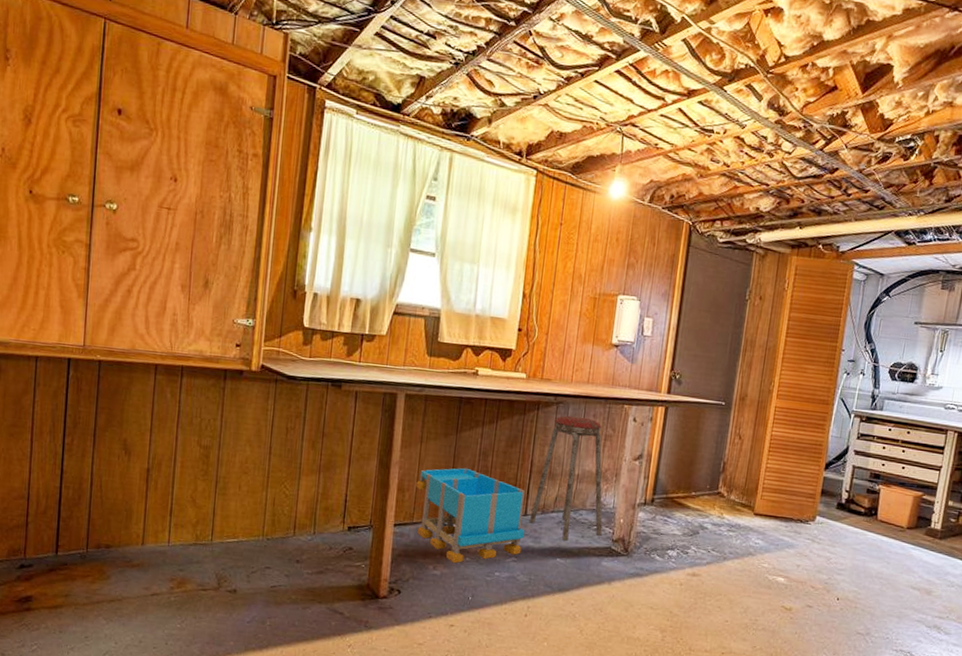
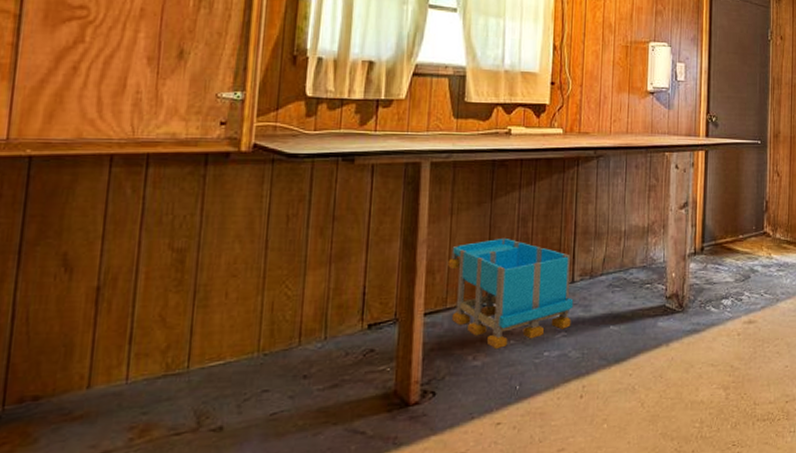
music stool: present [529,415,603,541] -> none [577,169,655,305]

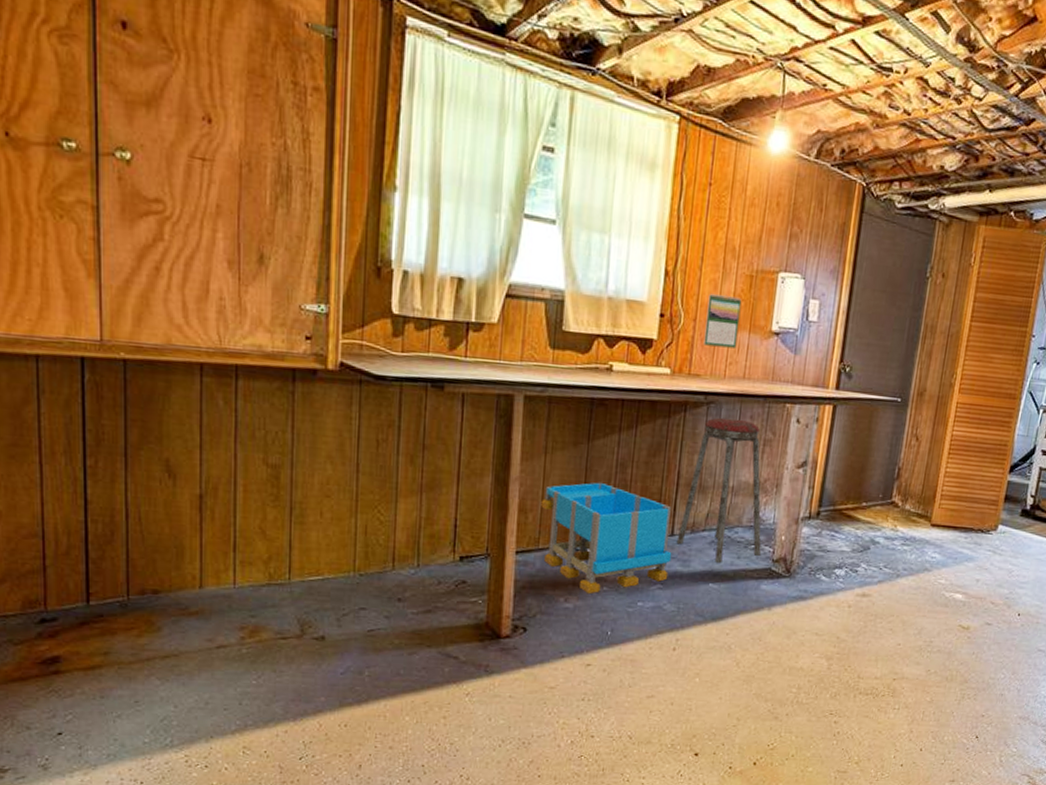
music stool: none [577,169,655,305] -> present [676,417,761,563]
calendar: none [590,62,620,108] -> present [703,293,742,349]

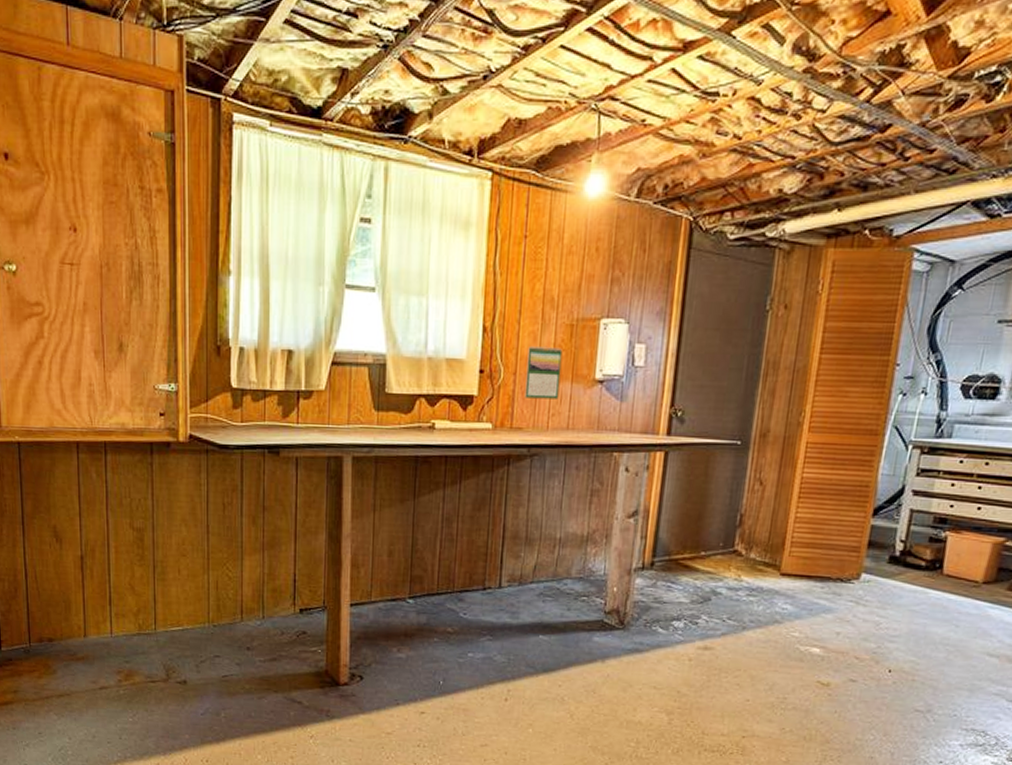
storage bin: present [541,482,672,594] -> none [372,537,500,645]
music stool: present [676,417,761,563] -> none [504,469,592,615]

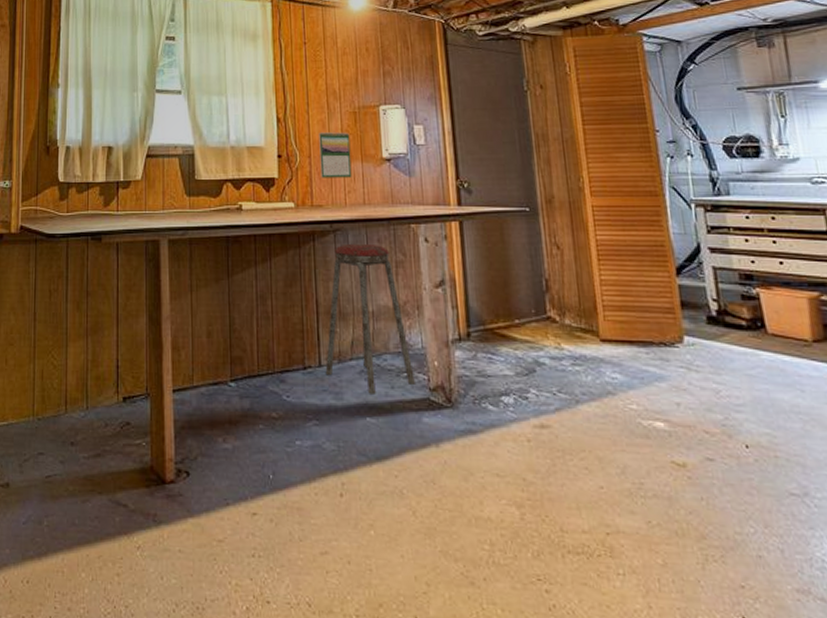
music stool: none [504,469,592,615] -> present [325,243,415,394]

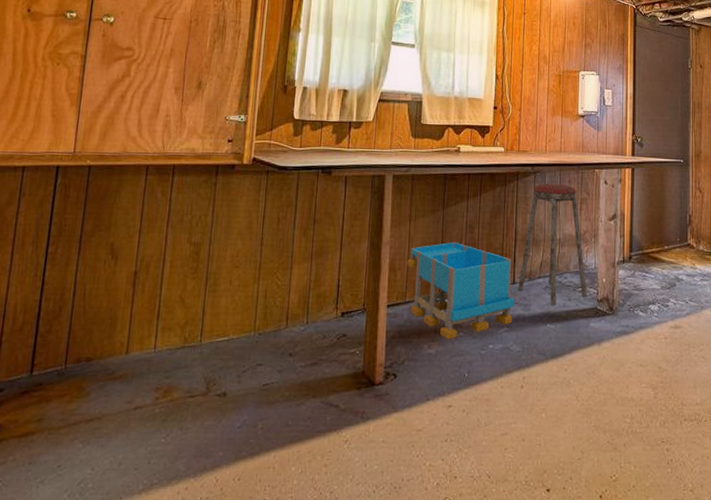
storage bin: none [191,315,323,433] -> present [407,241,515,340]
calendar: present [319,131,352,178] -> none [528,89,554,129]

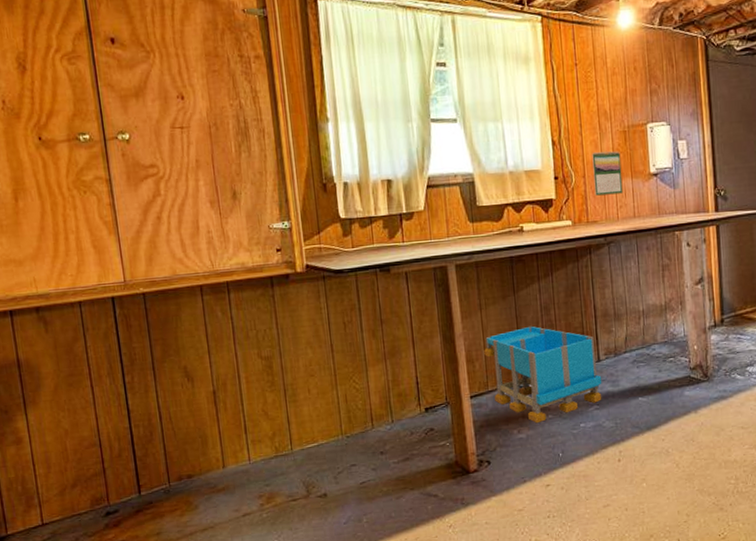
music stool: present [517,183,587,305] -> none [603,252,678,379]
calendar: none [528,89,554,129] -> present [592,150,623,196]

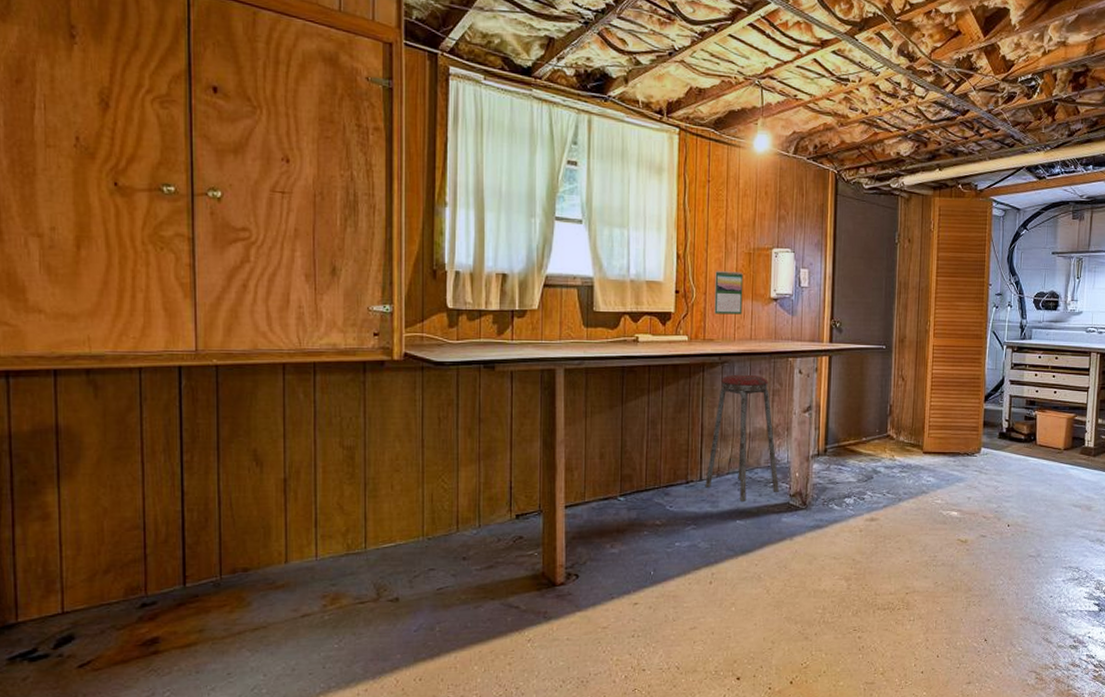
storage bin: present [484,326,602,424] -> none [584,438,702,539]
music stool: none [603,252,678,379] -> present [705,374,779,501]

